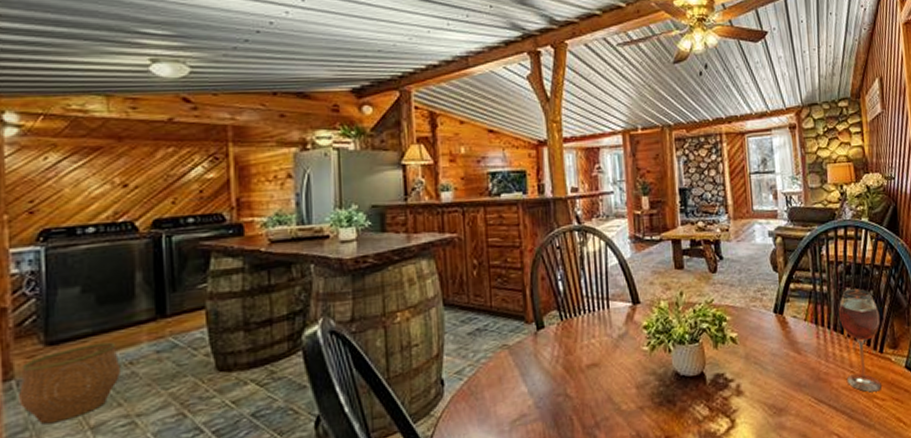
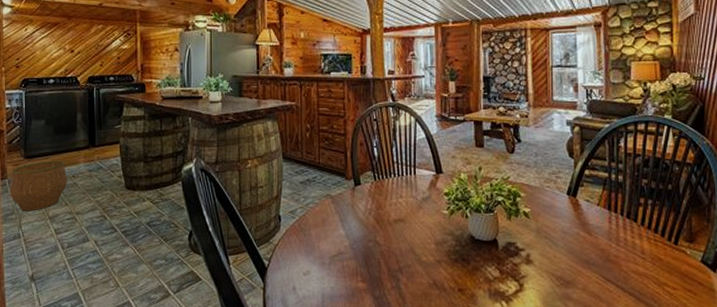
wineglass: present [838,288,882,393] -> none [633,180,677,280]

